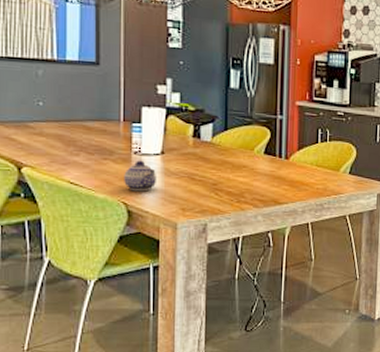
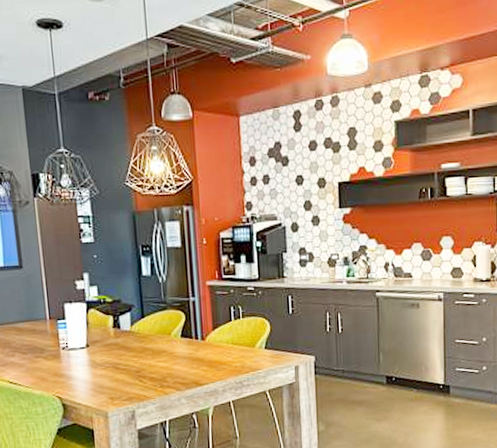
teapot: present [124,160,157,192] -> none [55,355,86,385]

